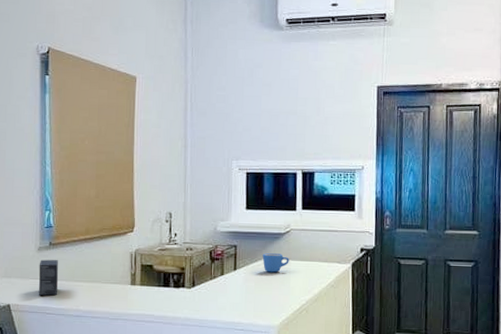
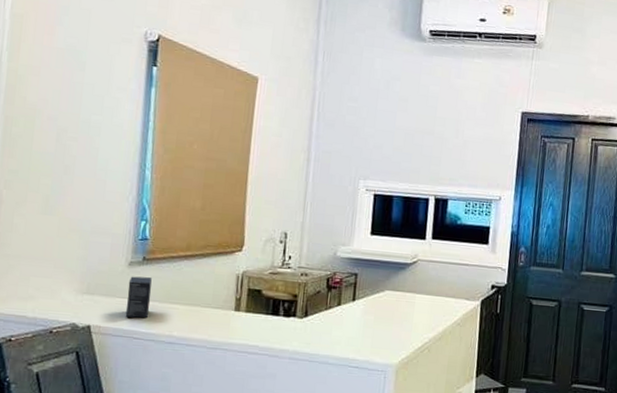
mug: present [262,252,289,273] -> none [384,284,414,306]

